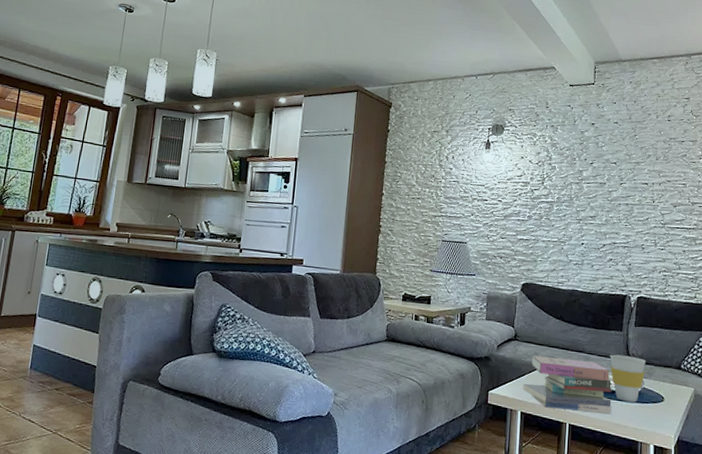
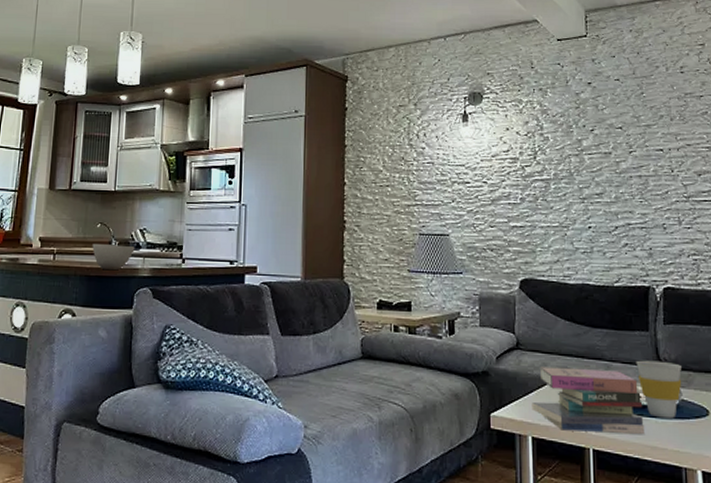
bowl: none [162,231,199,256] -> present [92,244,135,271]

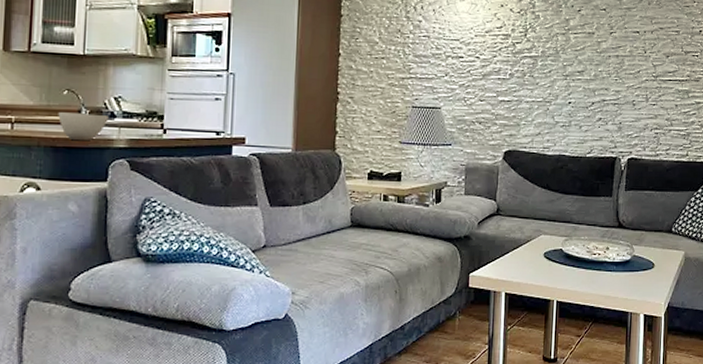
books: present [531,366,644,434] -> none [506,230,602,286]
cup: present [635,360,682,419] -> none [599,222,636,272]

